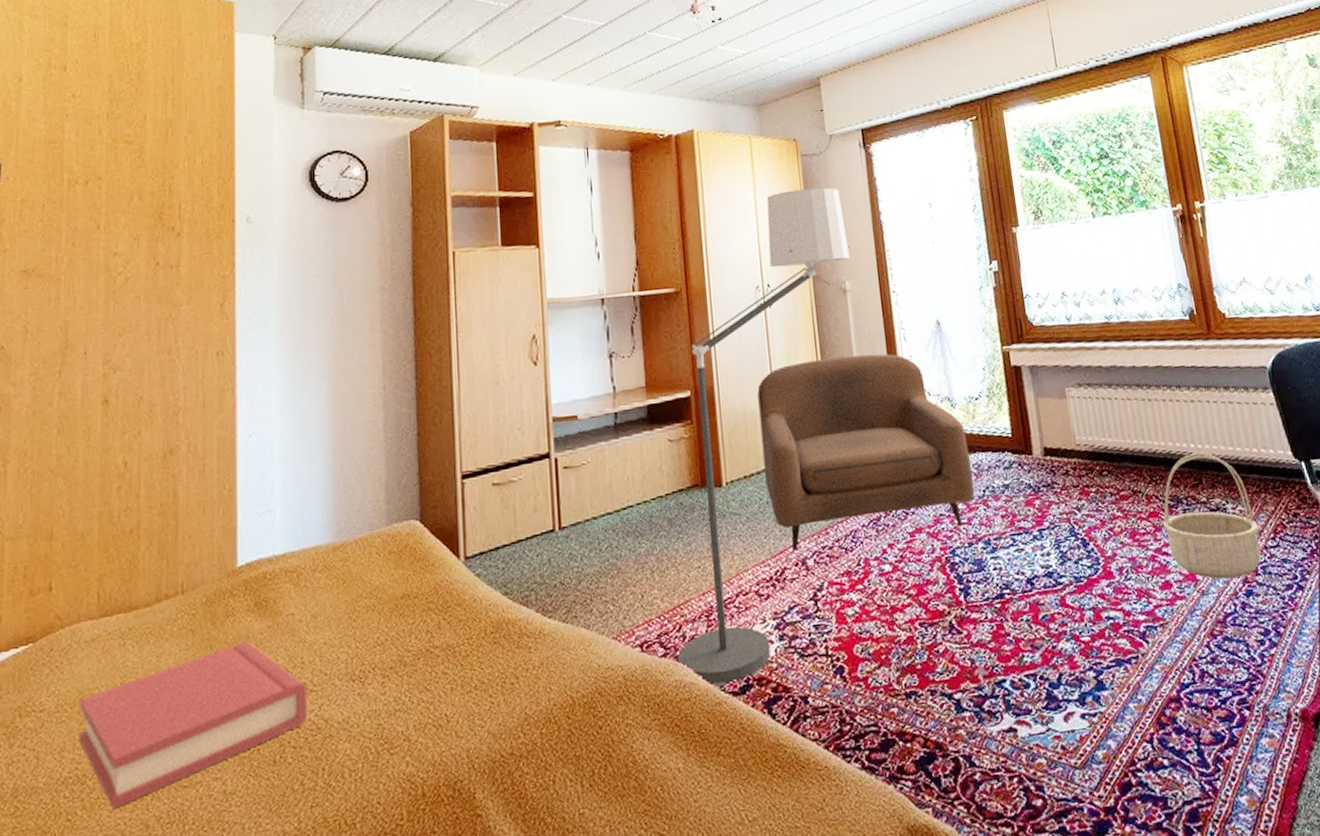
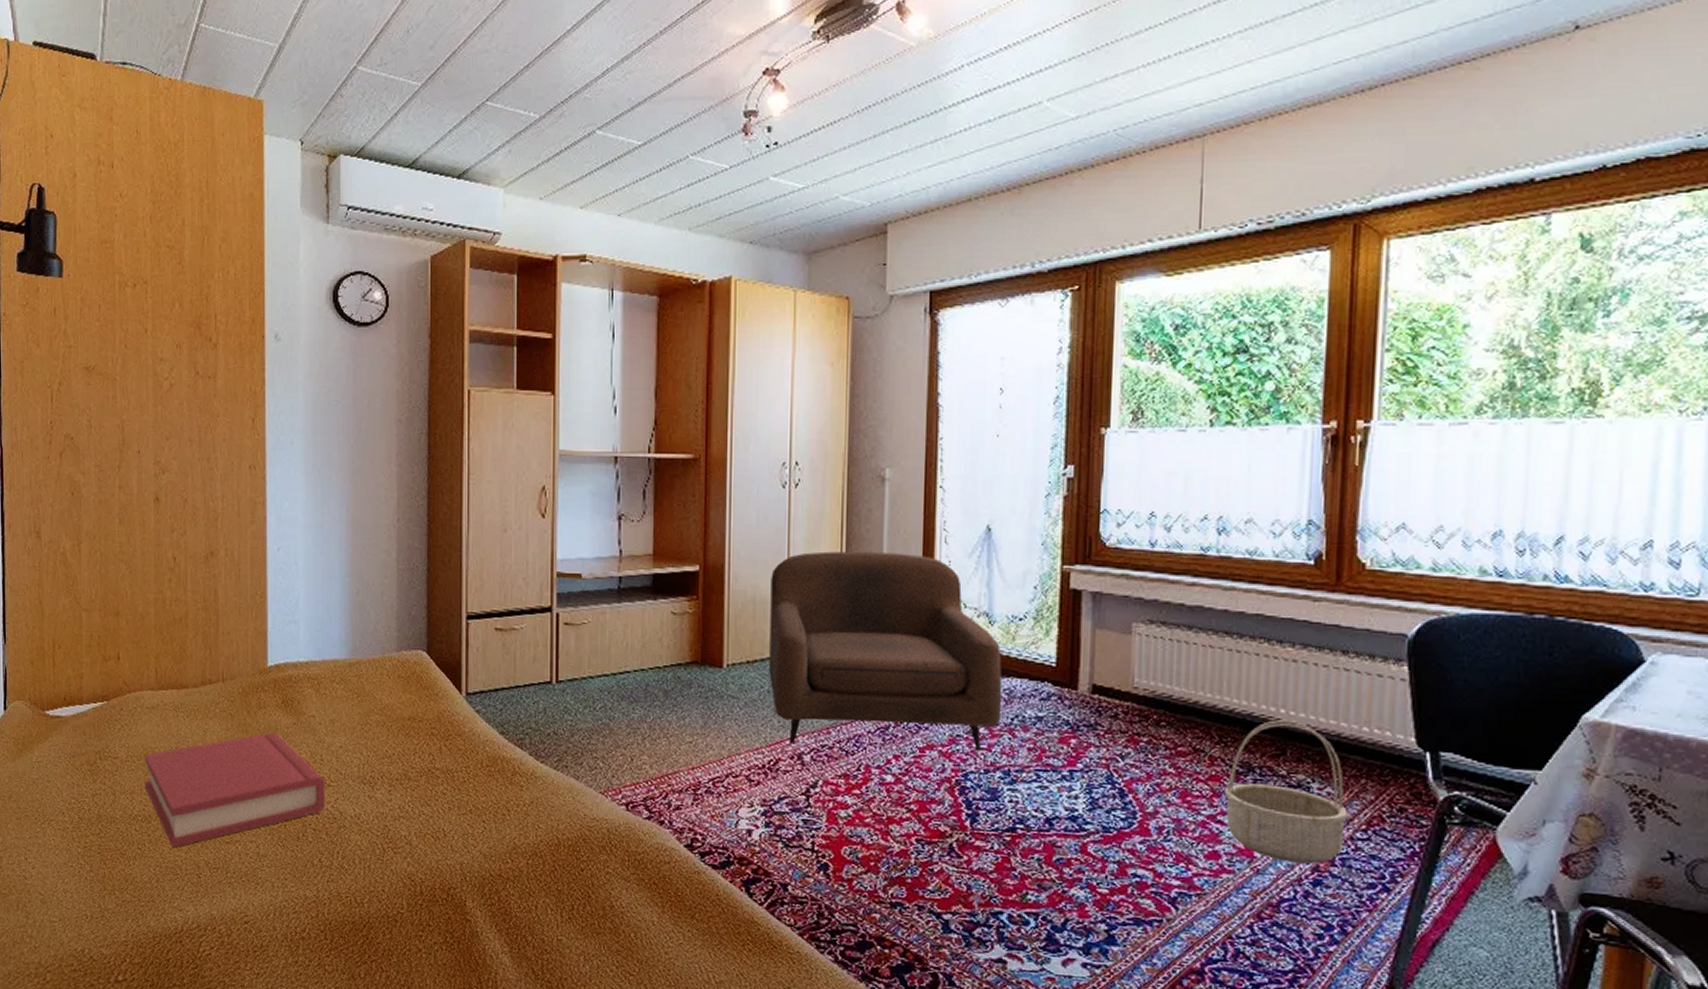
floor lamp: present [677,187,850,688] -> none [660,357,896,858]

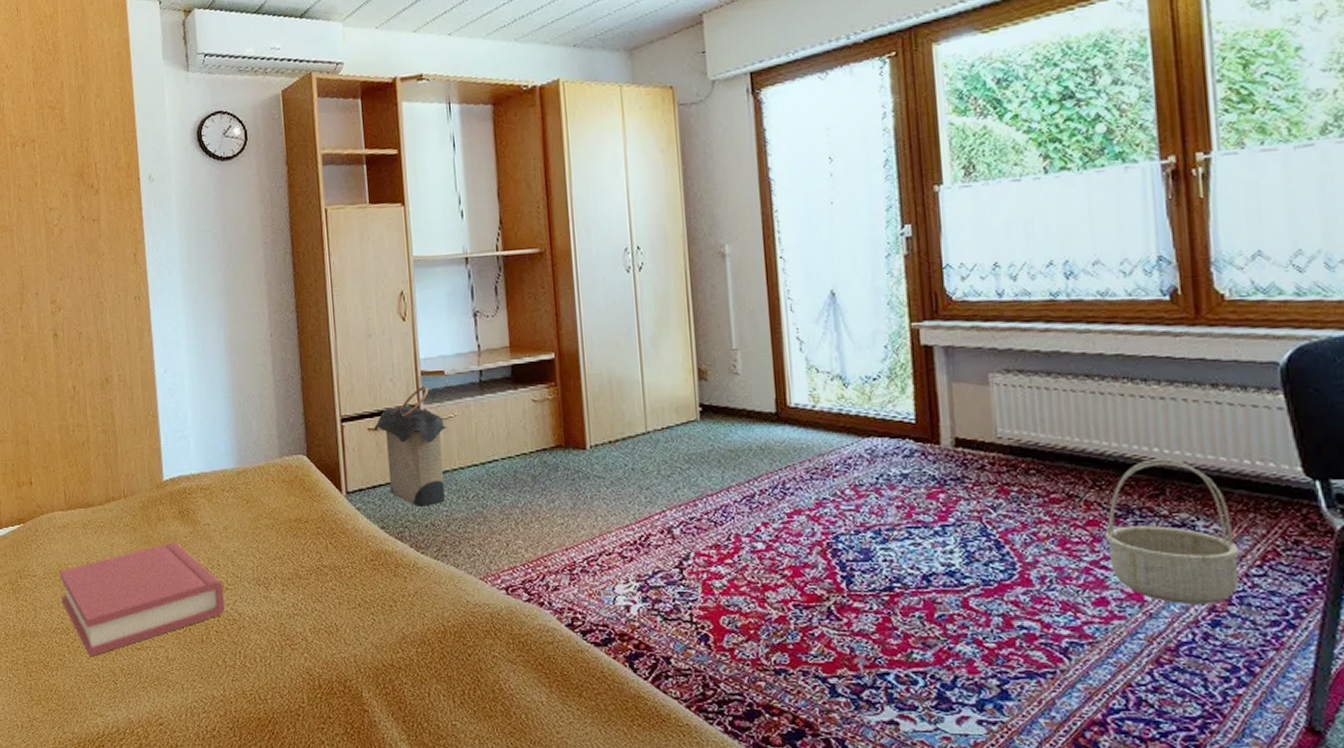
laundry hamper: none [502,588,580,714] -> present [374,386,447,506]
armchair: present [769,551,1003,752] -> none [624,324,866,519]

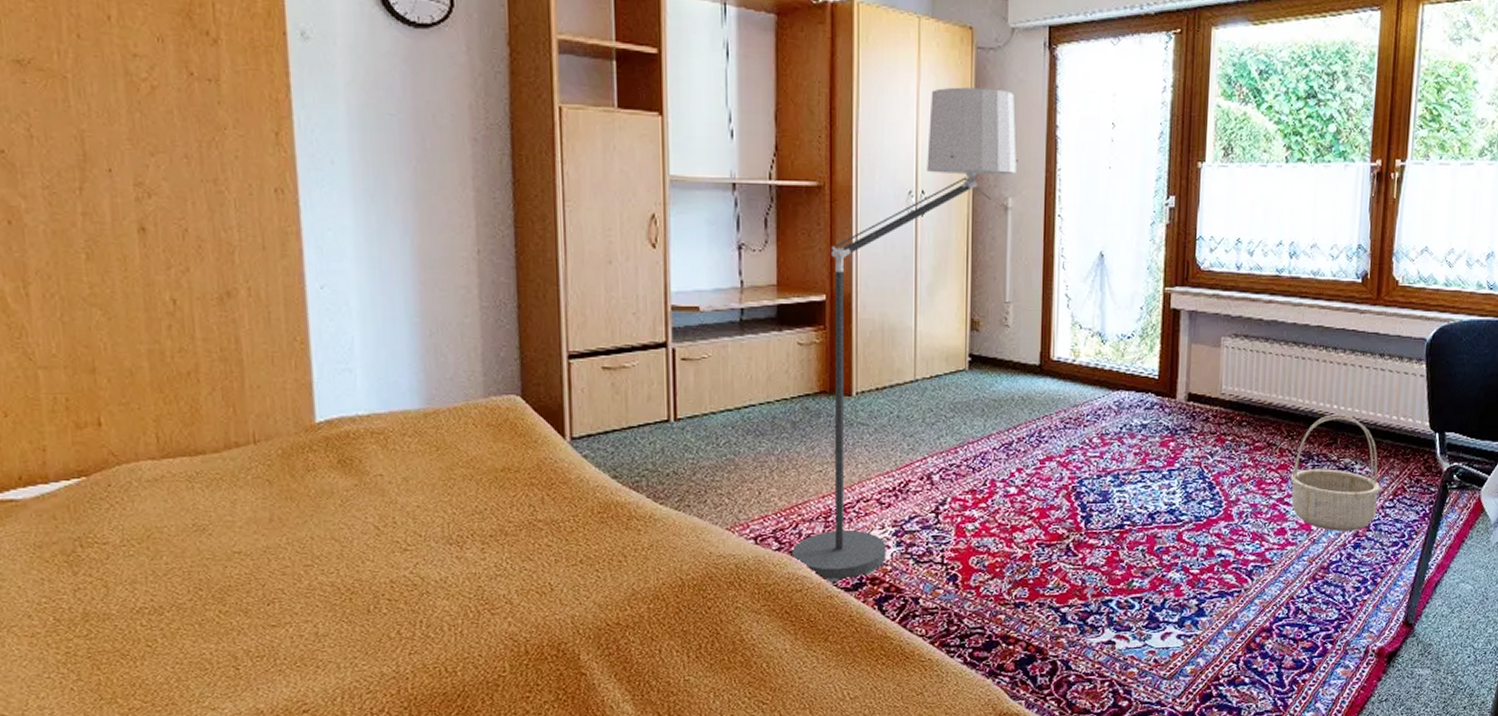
hardback book: present [59,542,225,657] -> none [147,496,402,640]
laundry hamper: present [374,386,447,506] -> none [610,322,699,454]
floor lamp: none [540,140,731,636] -> present [791,87,1018,582]

